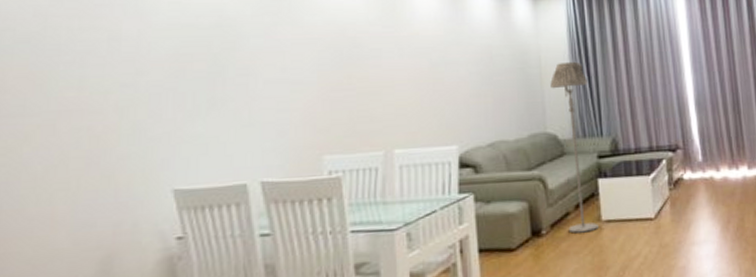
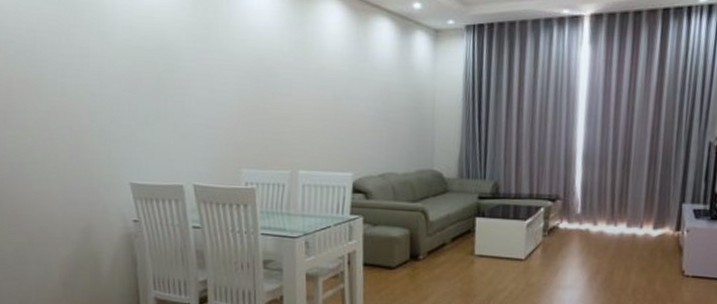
floor lamp: present [550,61,599,234] -> none [441,105,478,263]

